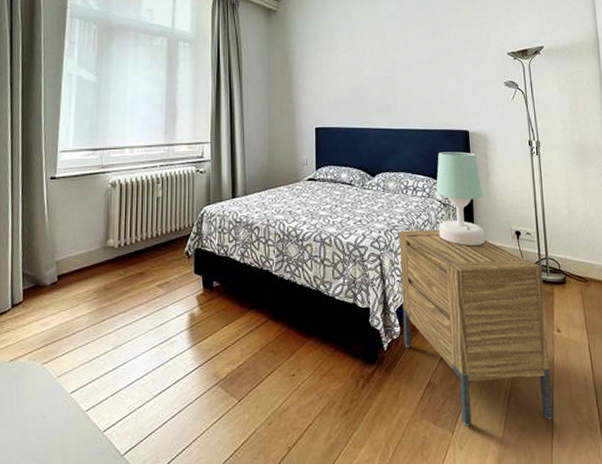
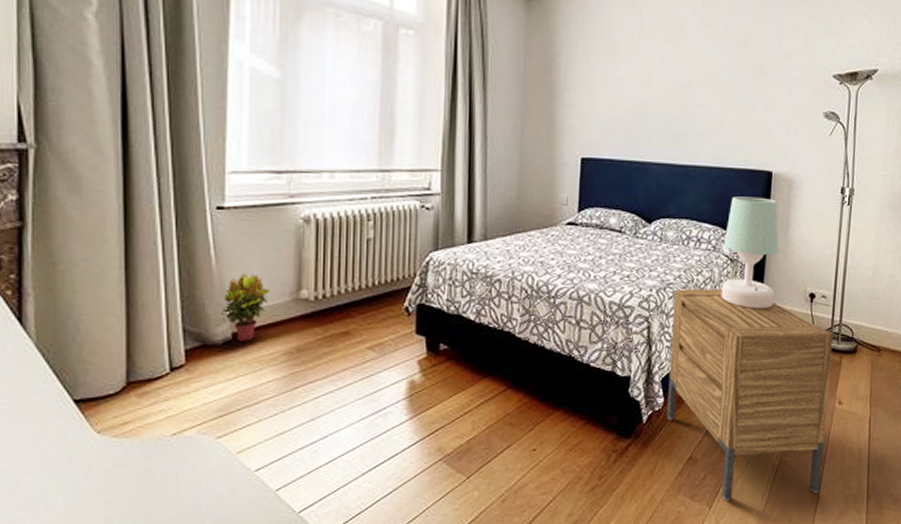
potted plant: none [51,228,86,282] -> present [222,274,270,341]

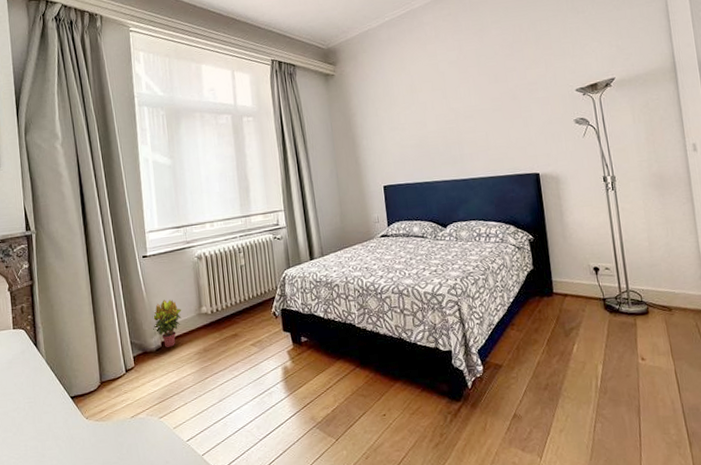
nightstand: present [667,289,834,501] -> none [475,272,641,452]
table lamp: present [721,196,779,308] -> none [508,194,562,286]

